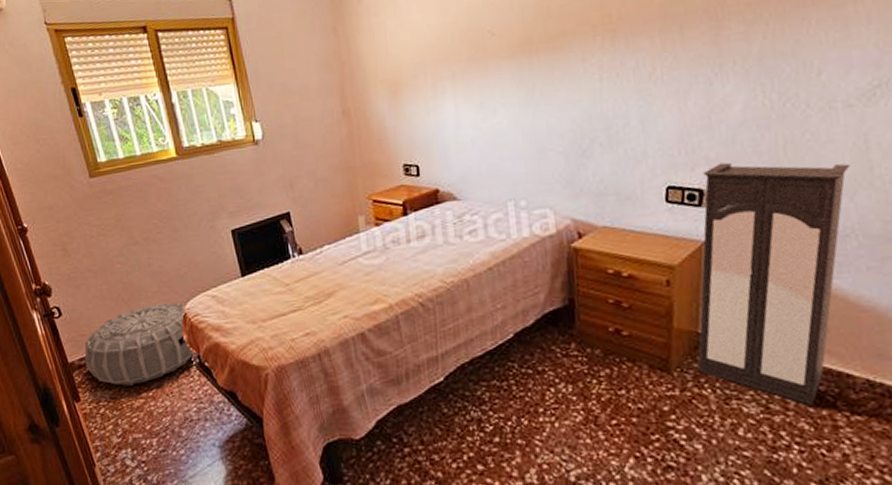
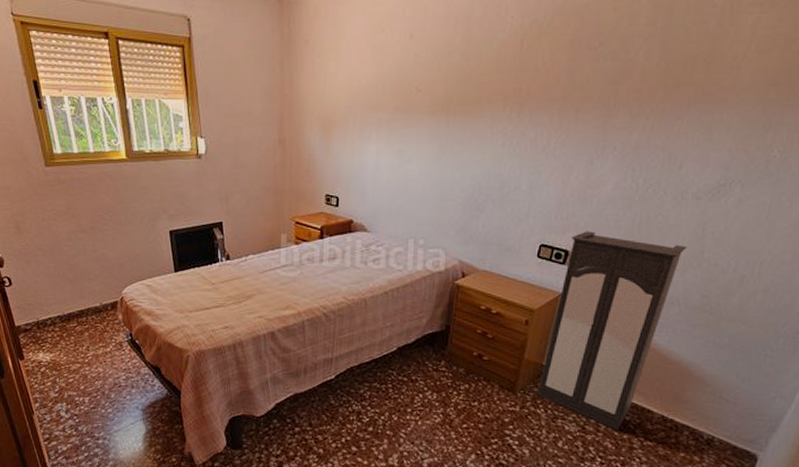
air purifier: present [84,303,195,386] -> none [30,285,128,352]

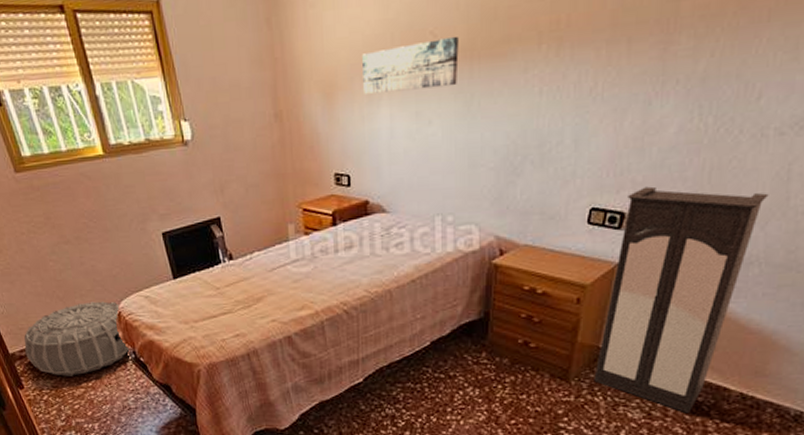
air purifier: none [30,285,128,352] -> present [24,301,131,376]
wall art: none [356,92,438,133] -> present [362,36,459,94]

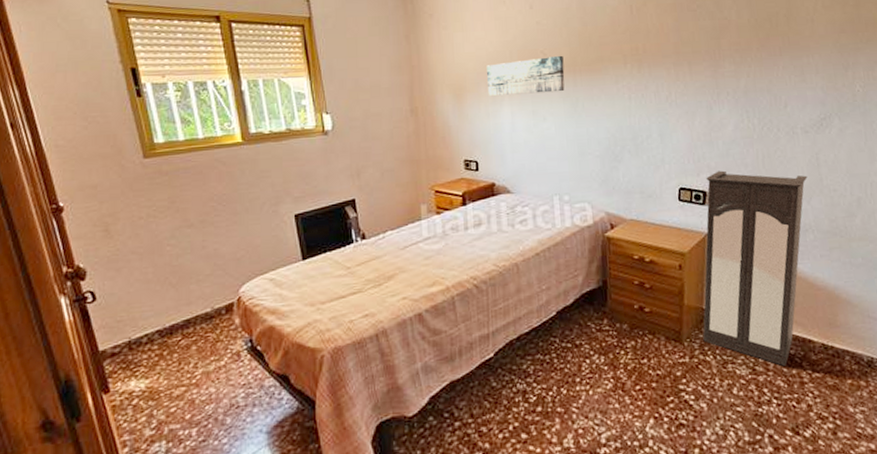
air purifier: present [24,301,131,376] -> none [119,286,248,374]

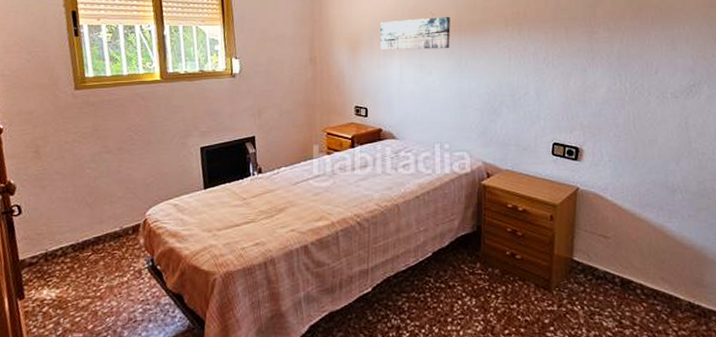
cabinet: present [702,170,808,367] -> none [571,129,677,322]

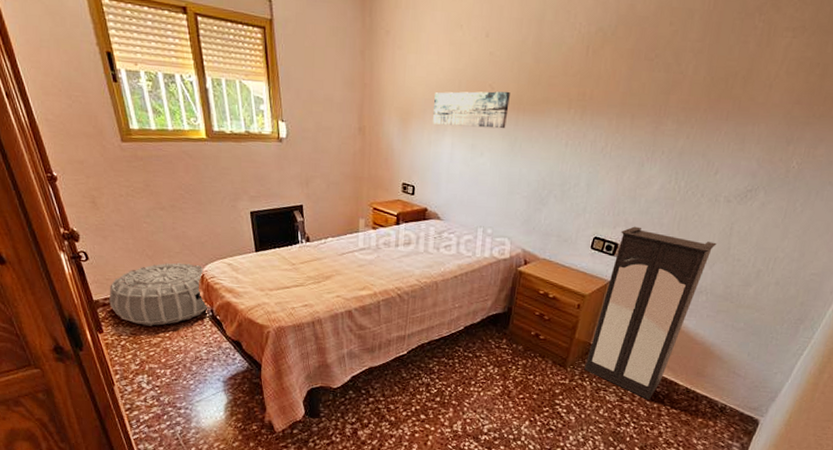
air purifier: none [36,208,150,285] -> present [109,262,209,326]
cabinet: none [571,129,677,322] -> present [584,226,717,400]

